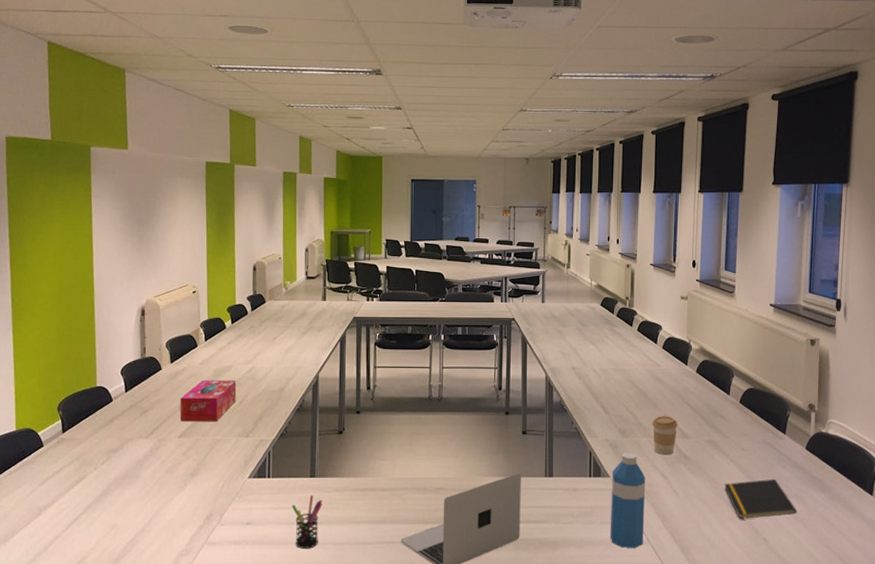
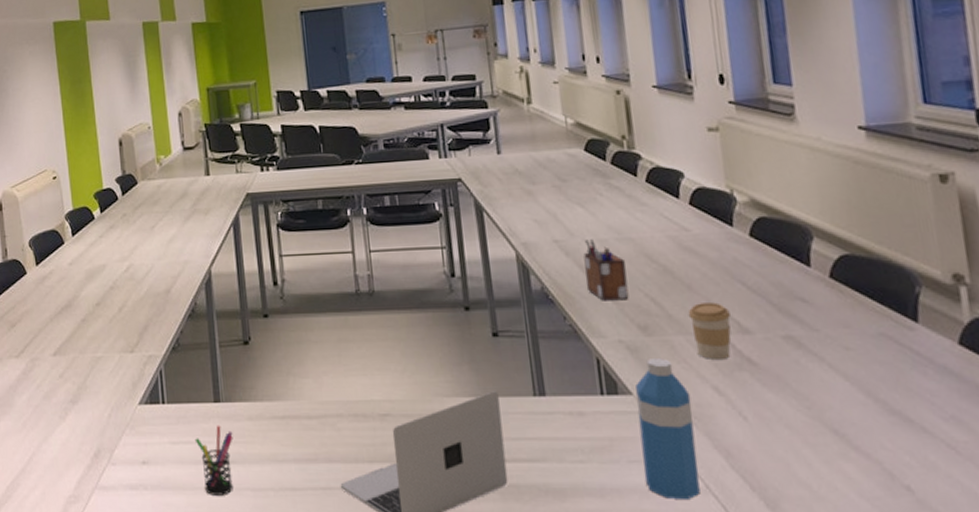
tissue box: present [180,380,237,422] -> none [51,282,115,336]
desk organizer: none [589,368,618,412] -> present [583,239,629,301]
notepad: present [724,478,797,520] -> none [823,392,960,457]

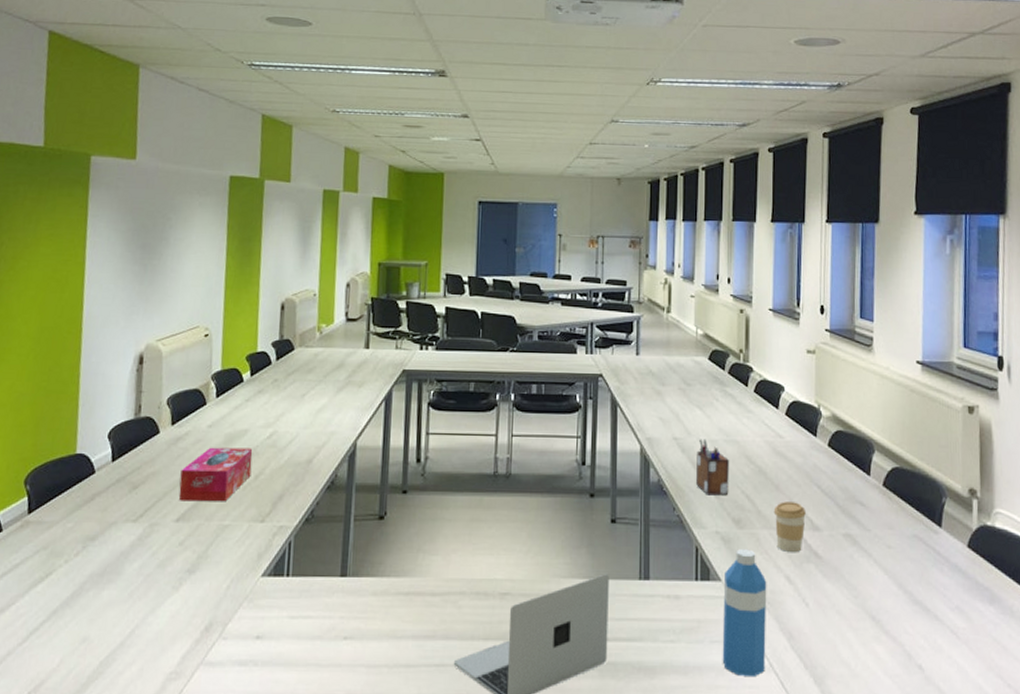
tissue box: none [51,282,115,336] -> present [178,447,253,502]
pen holder: present [194,425,233,495] -> none [315,599,355,672]

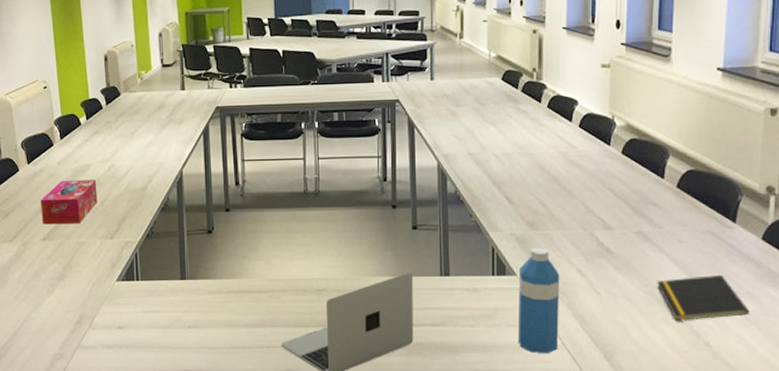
desk organizer: present [695,439,730,496] -> none [490,153,524,203]
coffee cup: present [773,502,806,552] -> none [566,205,598,249]
notepad: none [866,585,960,640] -> present [657,274,749,322]

